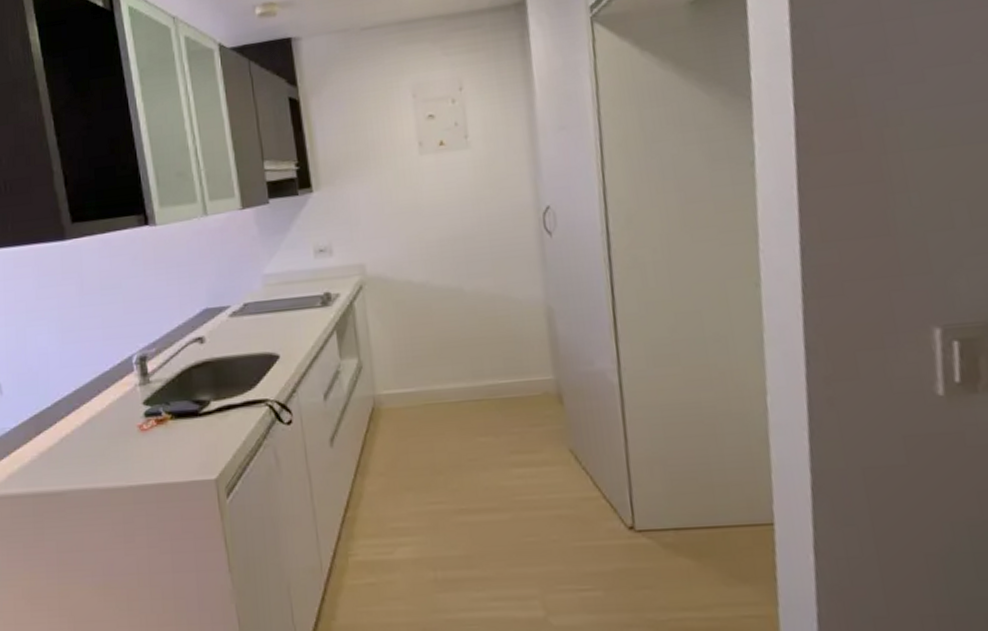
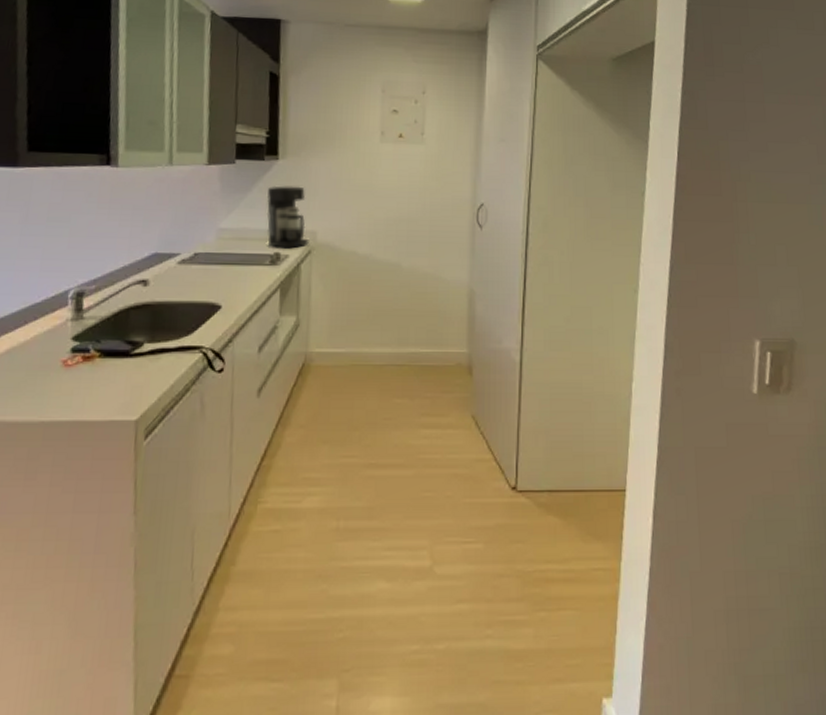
coffee maker: none [307,217,359,288] -> present [266,185,309,249]

